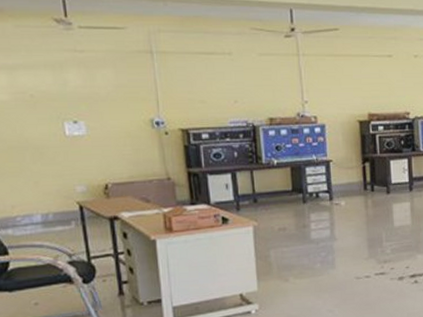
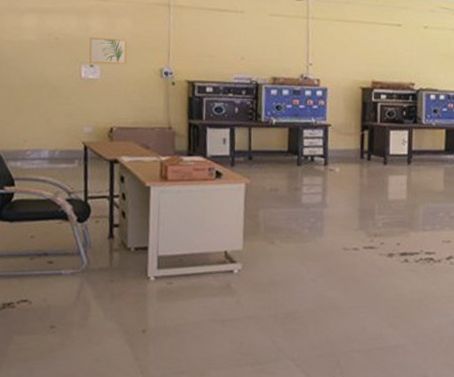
wall art: none [68,90,115,120] -> present [89,37,128,65]

